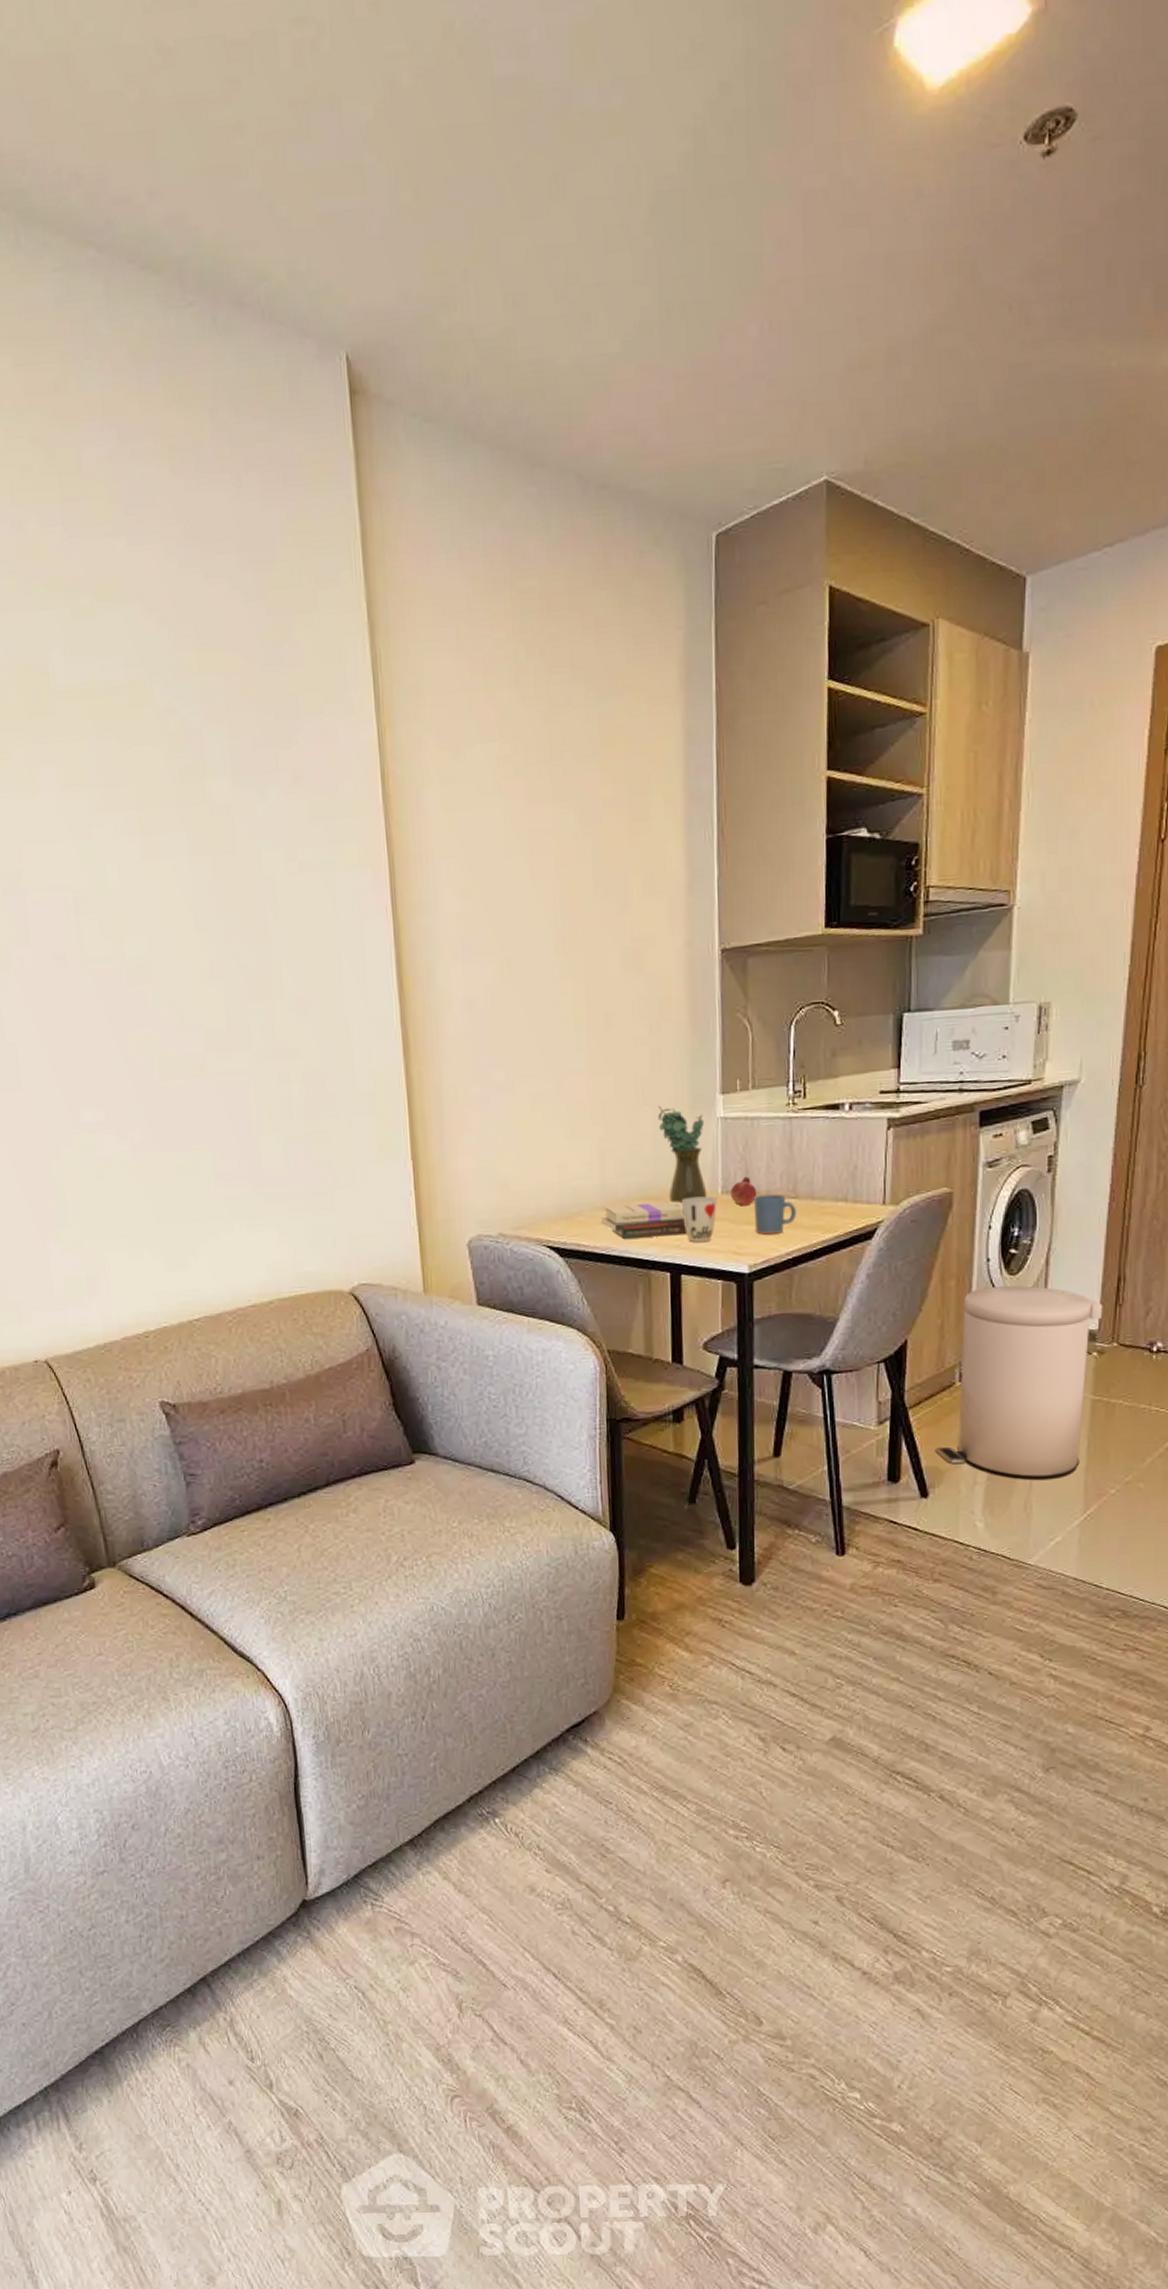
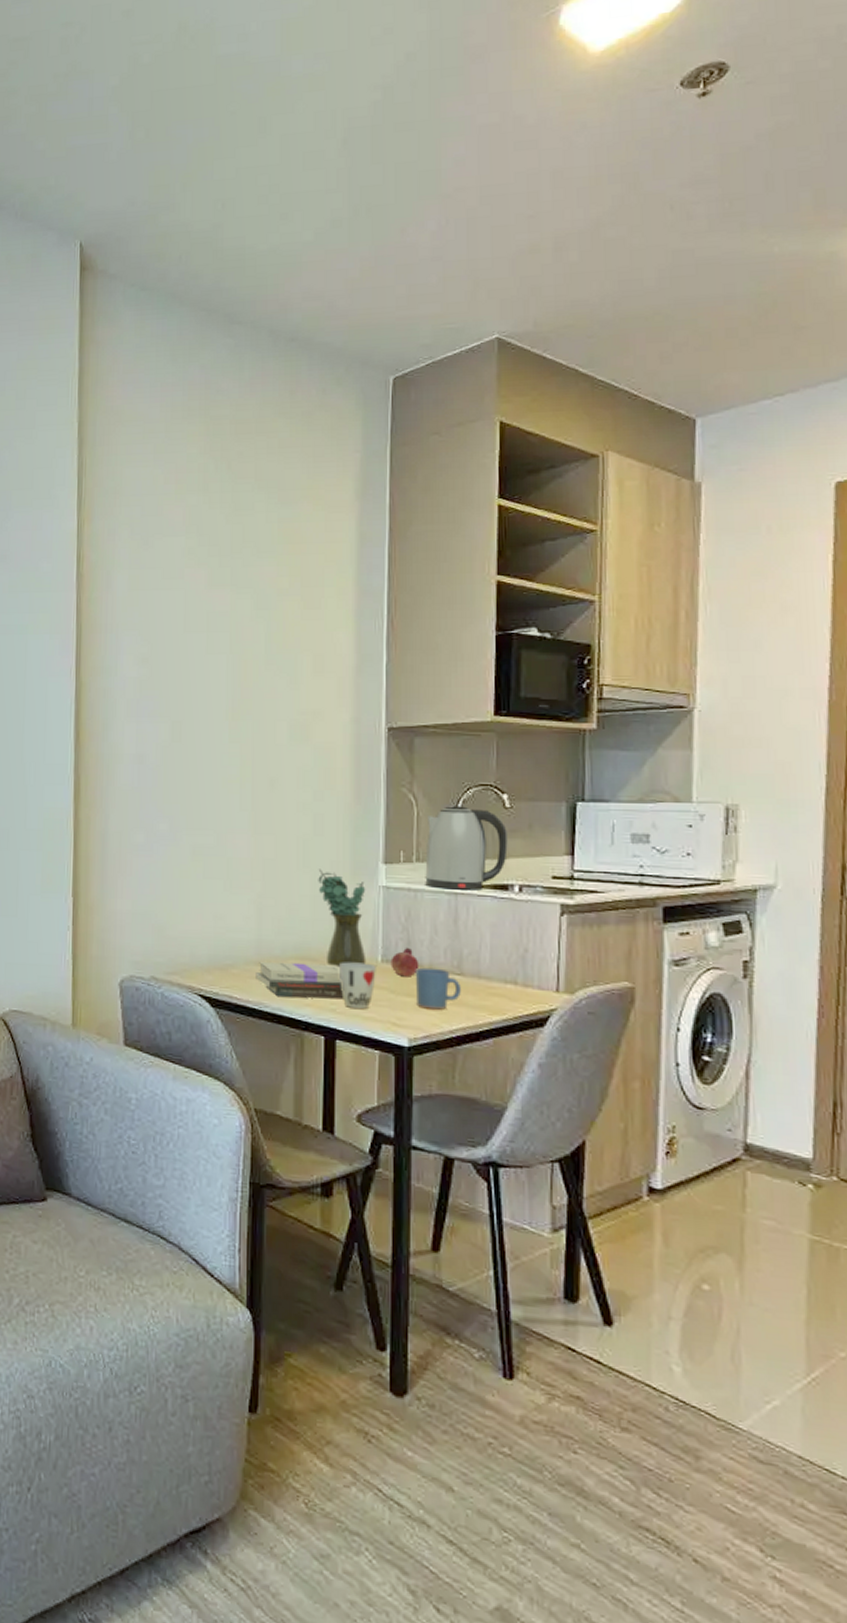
kettle: none [760,1027,839,1115] -> present [425,806,508,890]
pedal bin: present [935,1285,1103,1481] -> none [620,1094,818,1329]

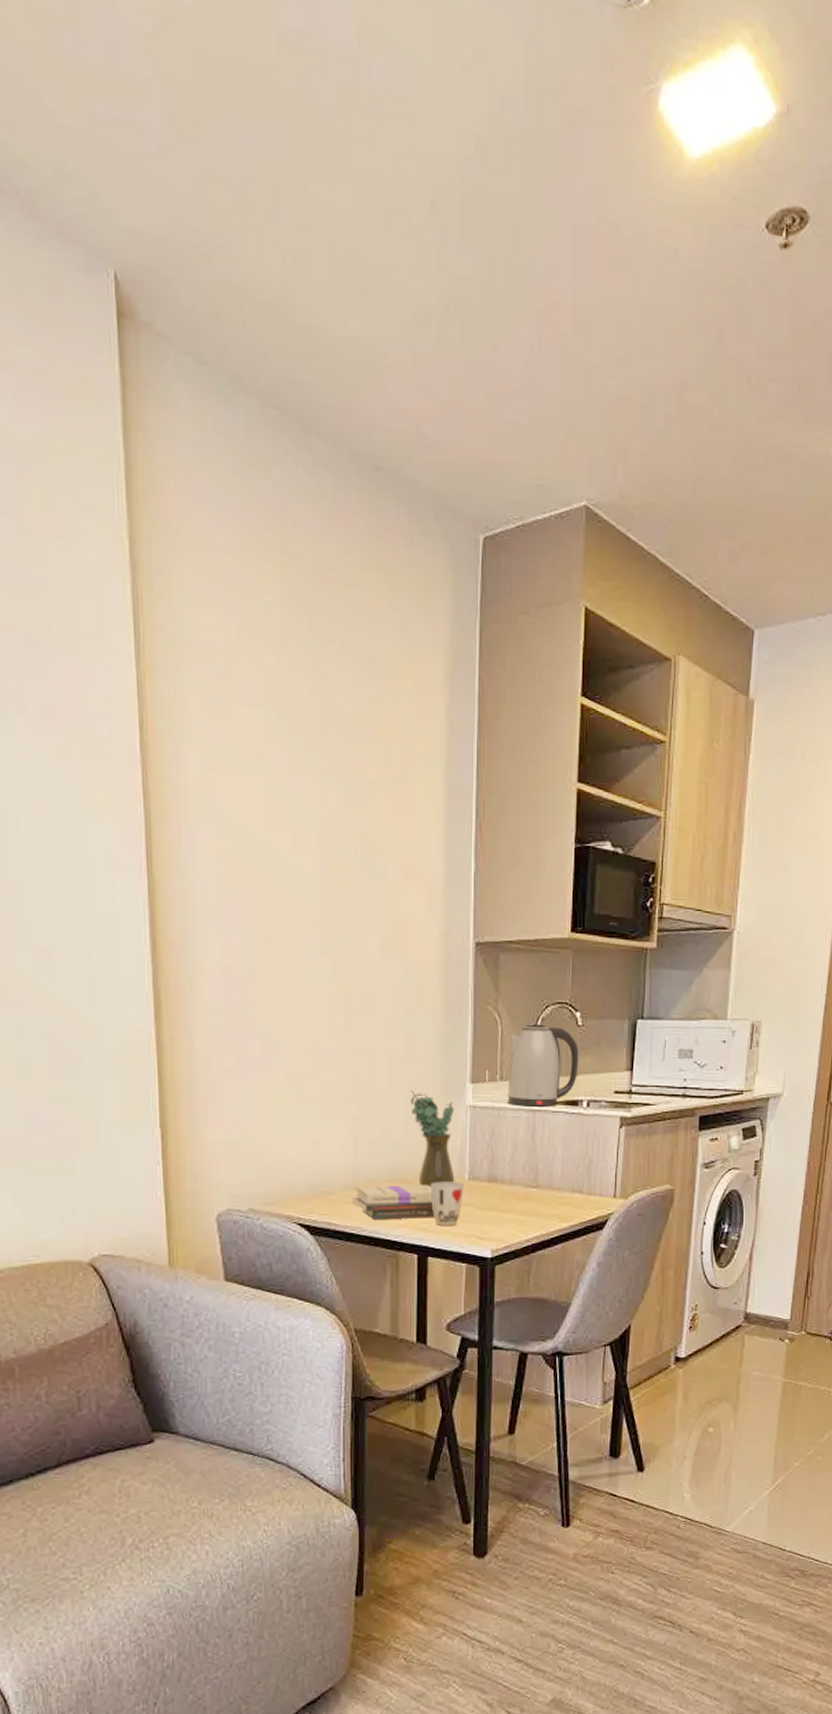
fruit: present [390,947,419,977] -> none [476,1164,502,1193]
mug: present [415,967,461,1010] -> none [497,1182,536,1221]

